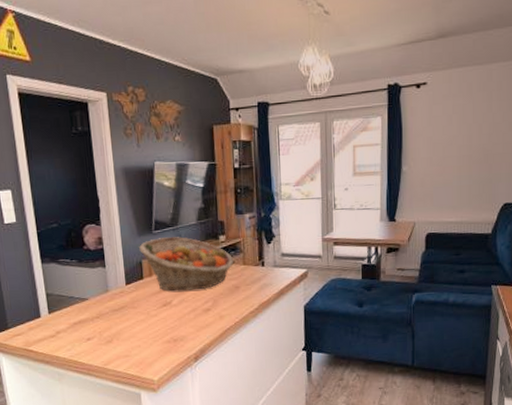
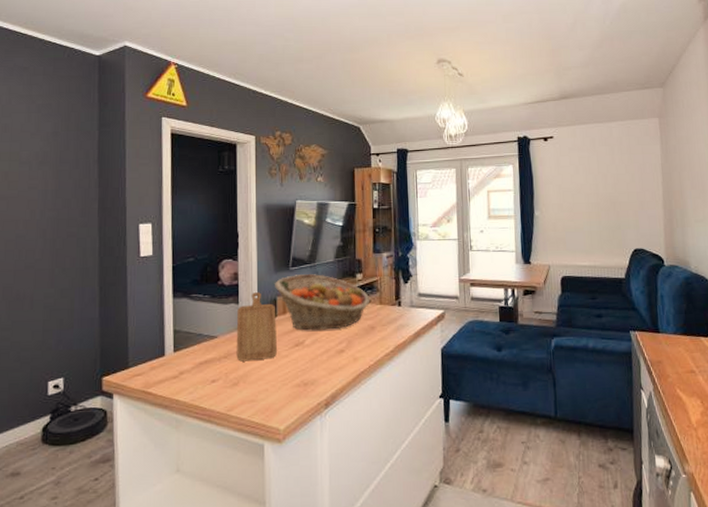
chopping board: none [105,256,146,321] -> present [236,292,277,362]

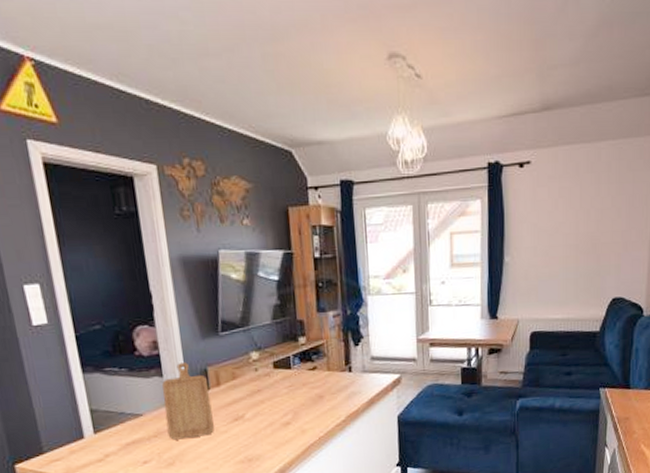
fruit basket: present [275,274,370,331] -> none [203,339,317,403]

